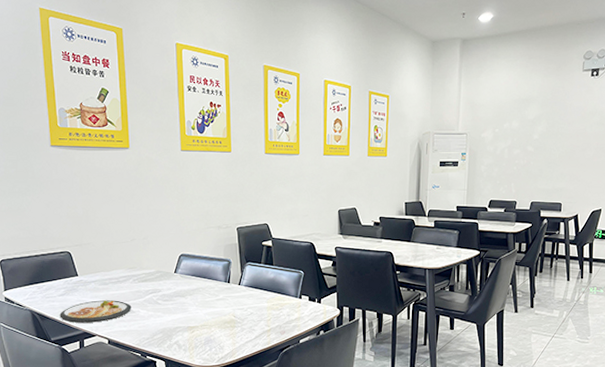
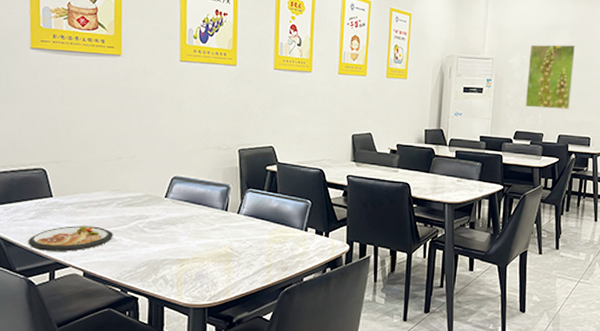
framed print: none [498,117,546,178] -> present [525,44,576,109]

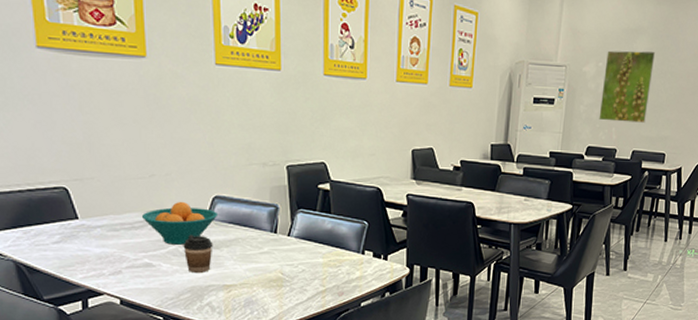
dish: present [28,226,113,251] -> none [54,250,151,278]
fruit bowl: none [107,181,176,221] -> present [141,201,219,245]
coffee cup: none [143,212,170,247] -> present [183,234,213,272]

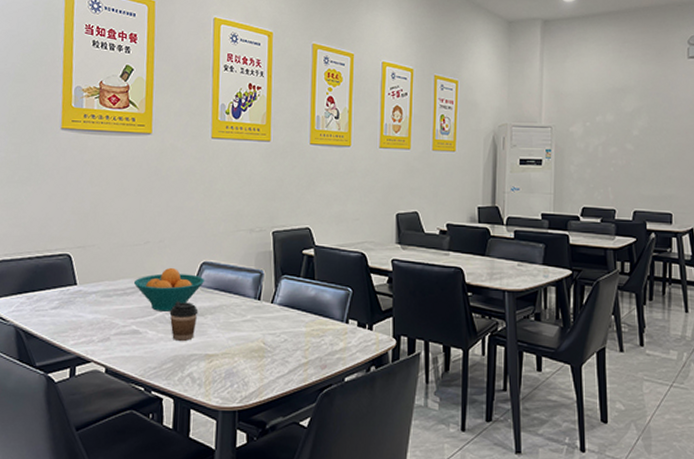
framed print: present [599,50,656,123] -> none [592,109,647,182]

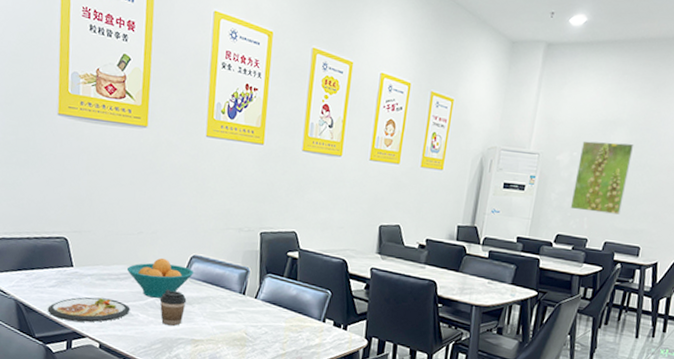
dish: none [49,316,138,345] -> present [47,297,130,323]
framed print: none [592,109,647,182] -> present [570,141,634,215]

